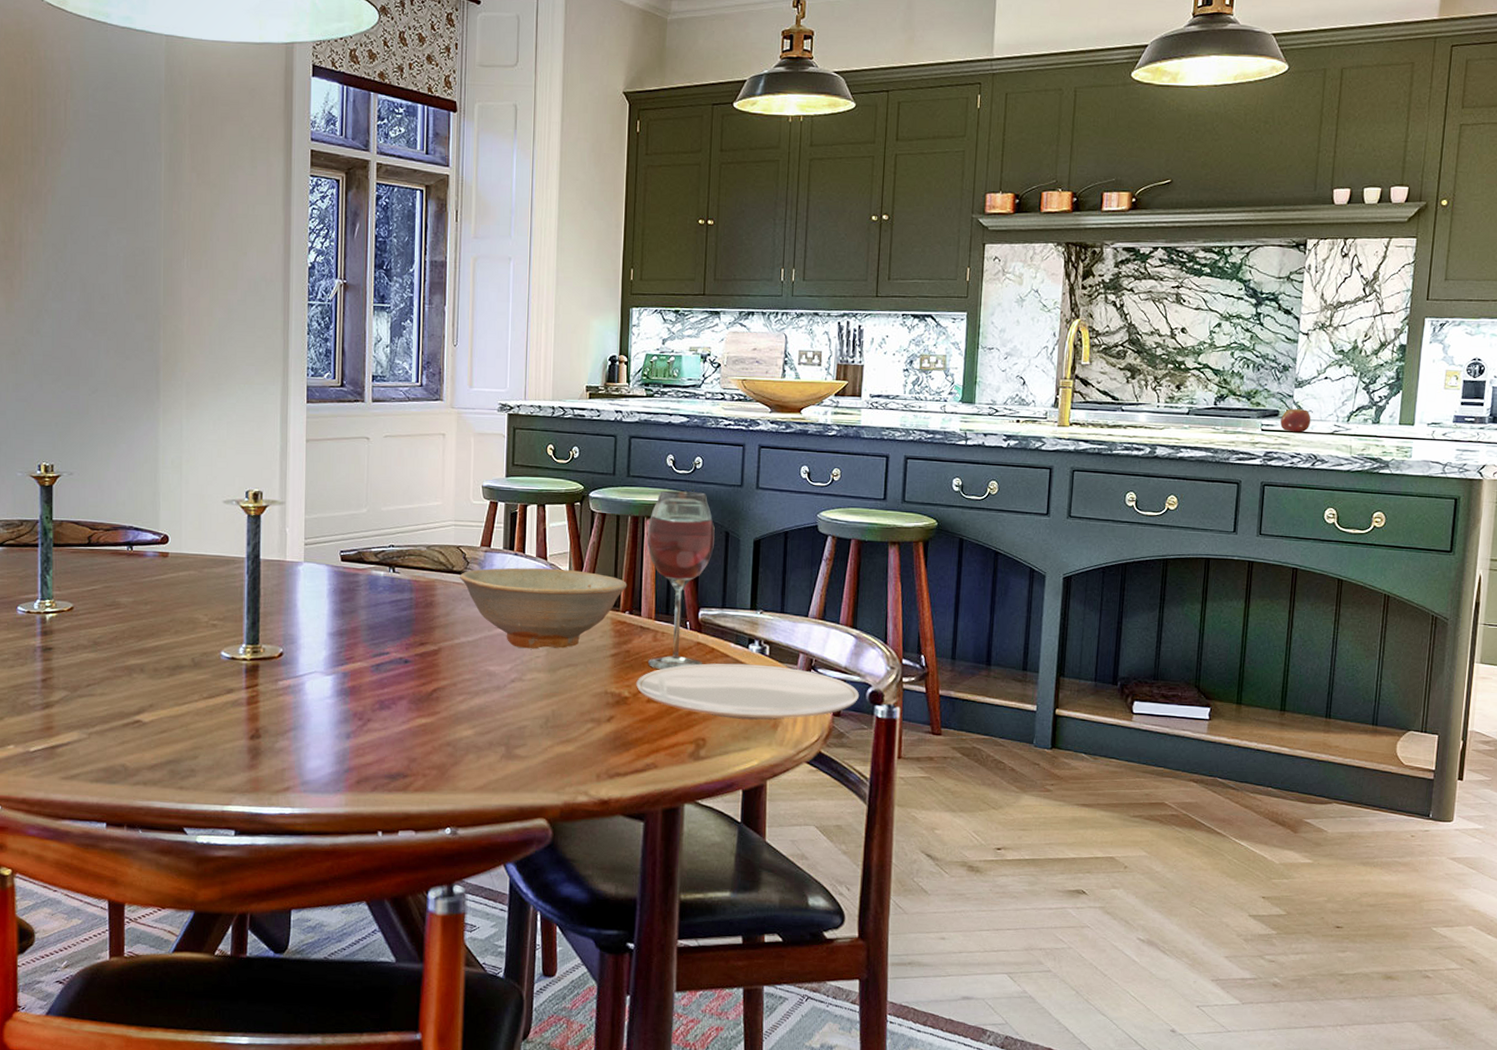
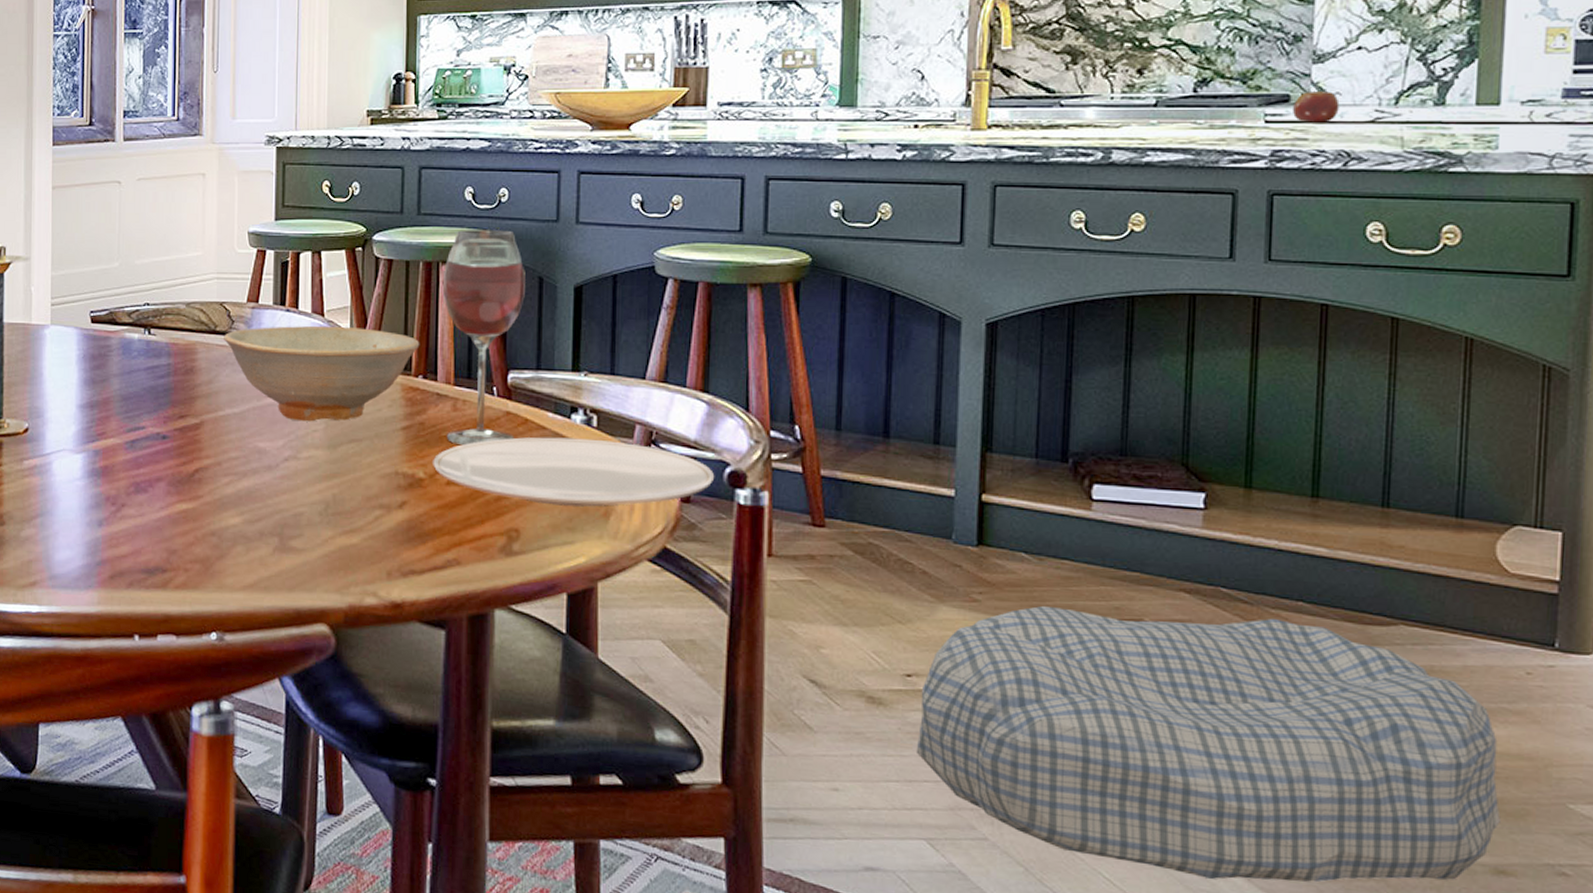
dog bed: none [1002,793,1391,993] -> present [916,605,1501,883]

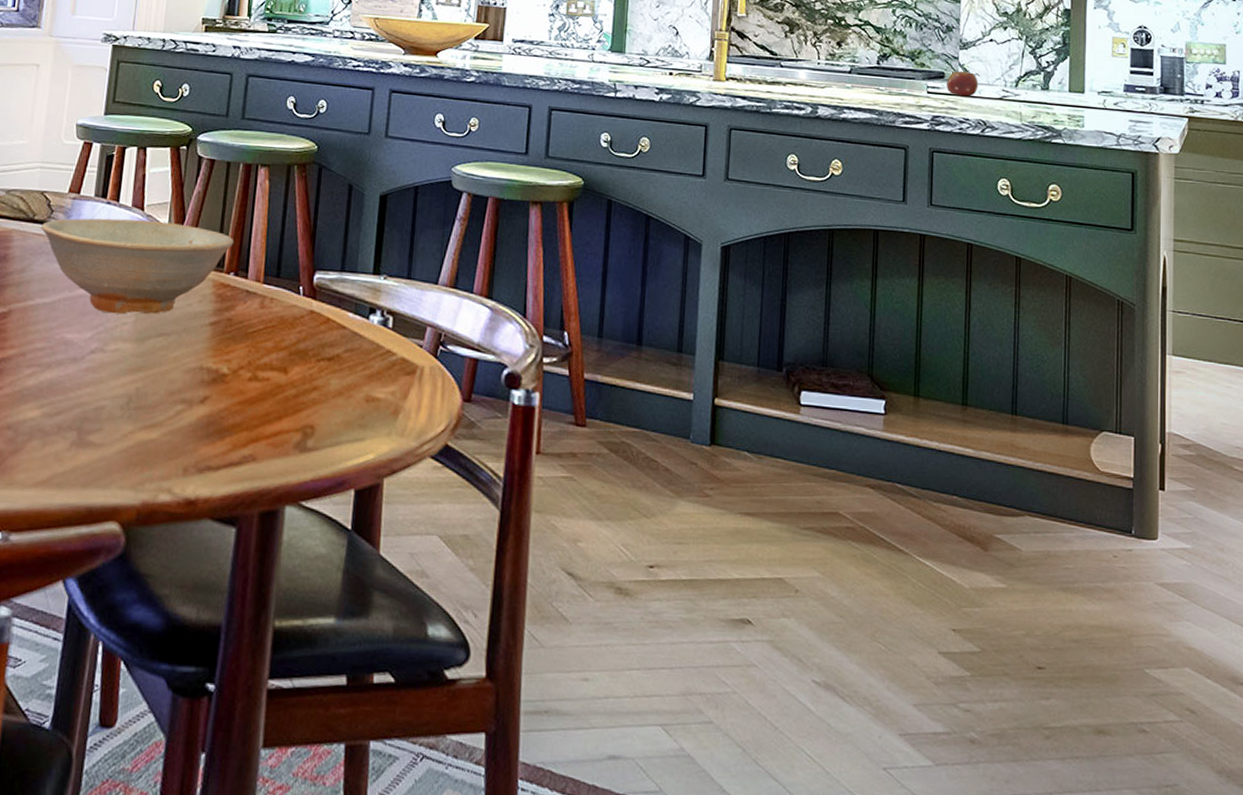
plate: present [433,437,715,507] -> none [237,336,494,405]
wineglass: present [443,230,525,446] -> none [253,136,337,343]
dog bed: present [916,605,1501,883] -> none [655,500,1099,751]

